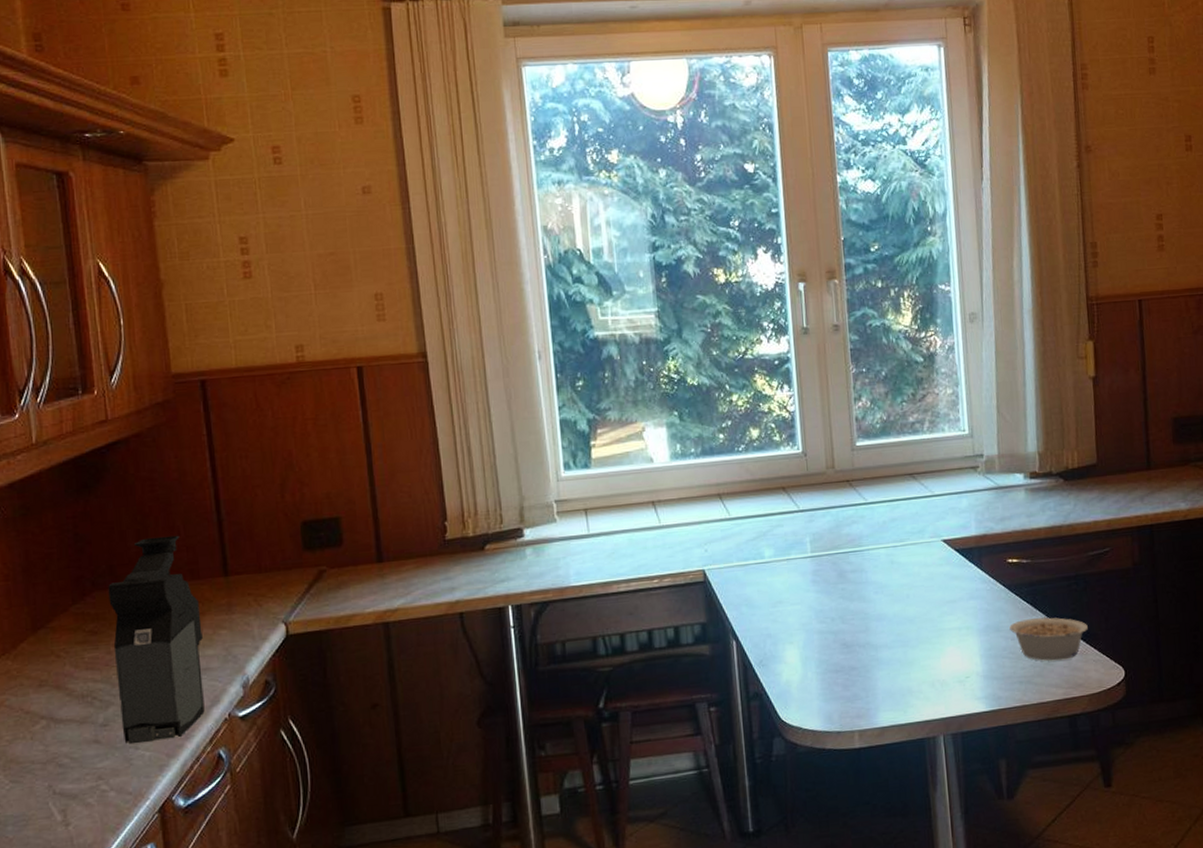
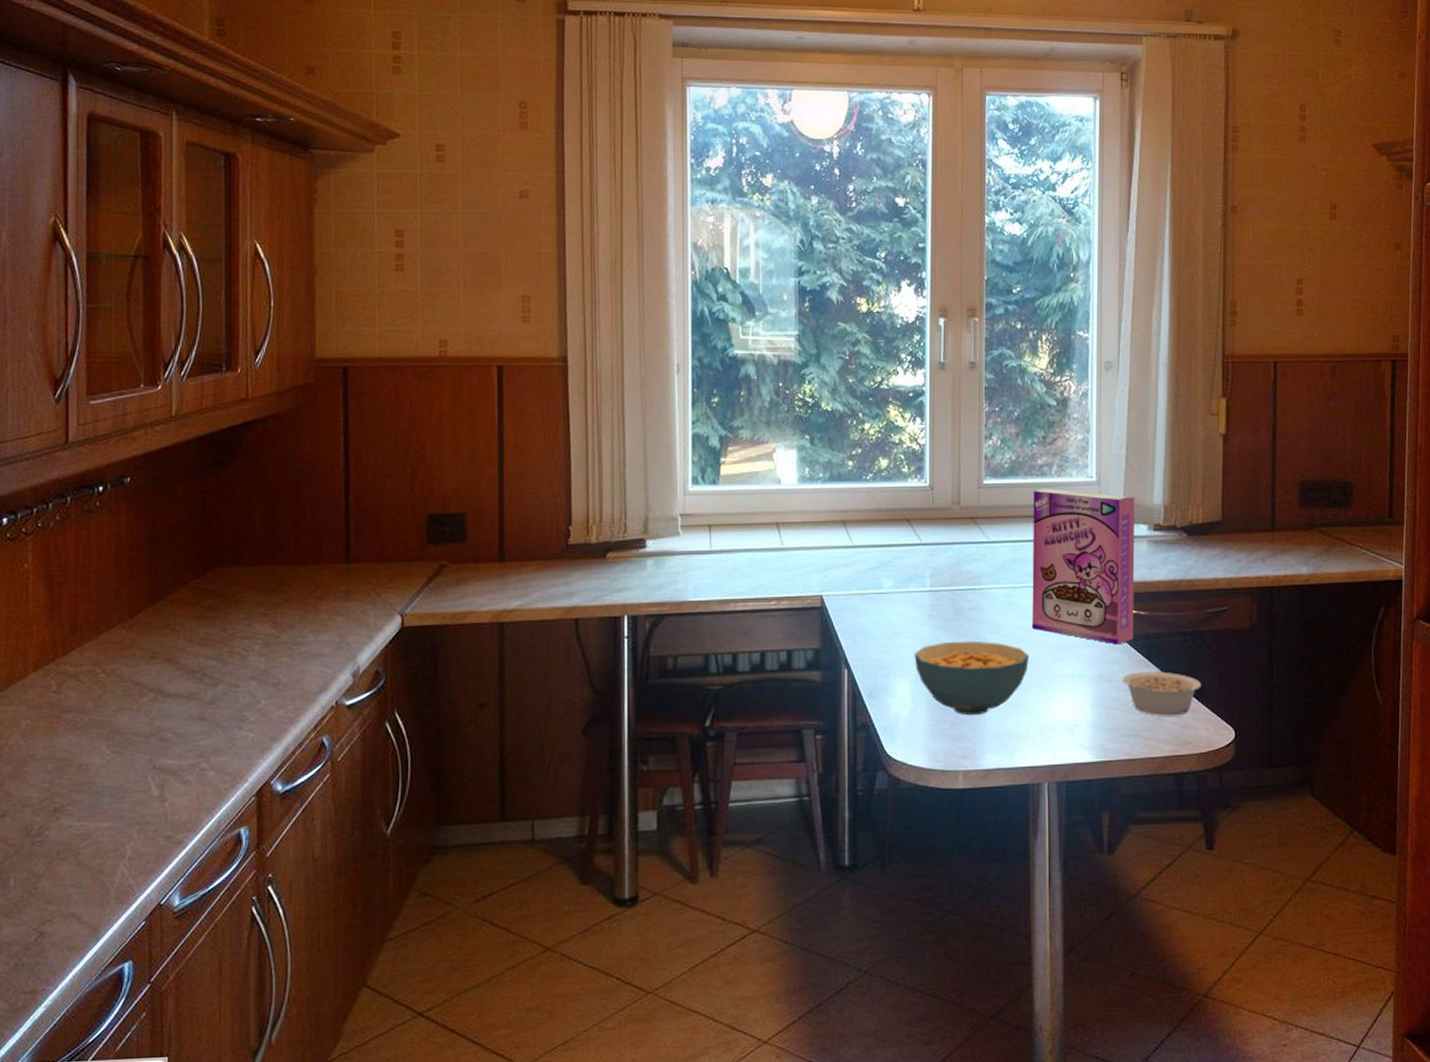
coffee maker: present [108,535,205,745] -> none [228,518,320,725]
cereal bowl: none [800,602,916,676] -> present [914,641,1030,716]
cereal box: none [906,445,1018,595] -> present [1032,488,1135,645]

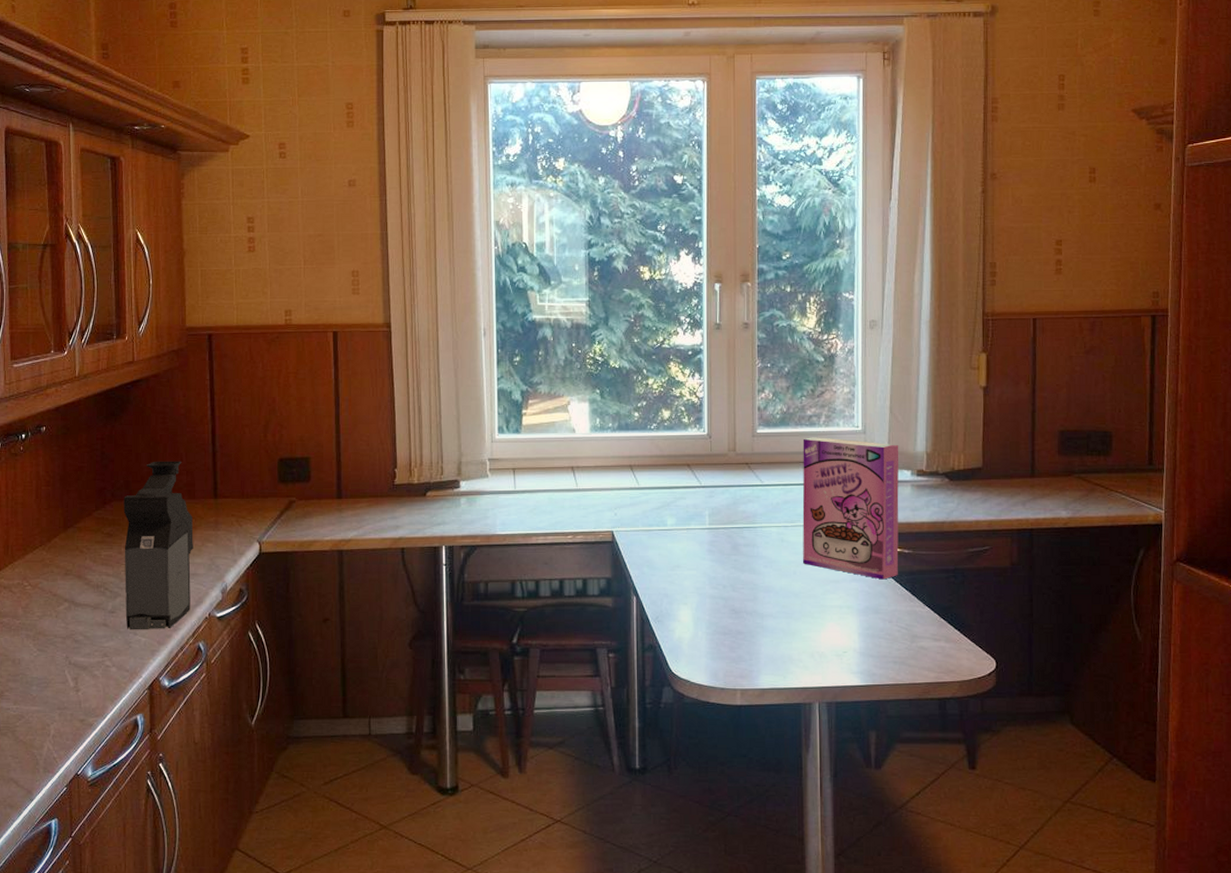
coffee maker: none [228,518,320,725] -> present [123,461,194,630]
cereal bowl: present [914,641,1030,716] -> none [695,573,801,640]
legume: present [1122,671,1201,716] -> none [888,605,963,646]

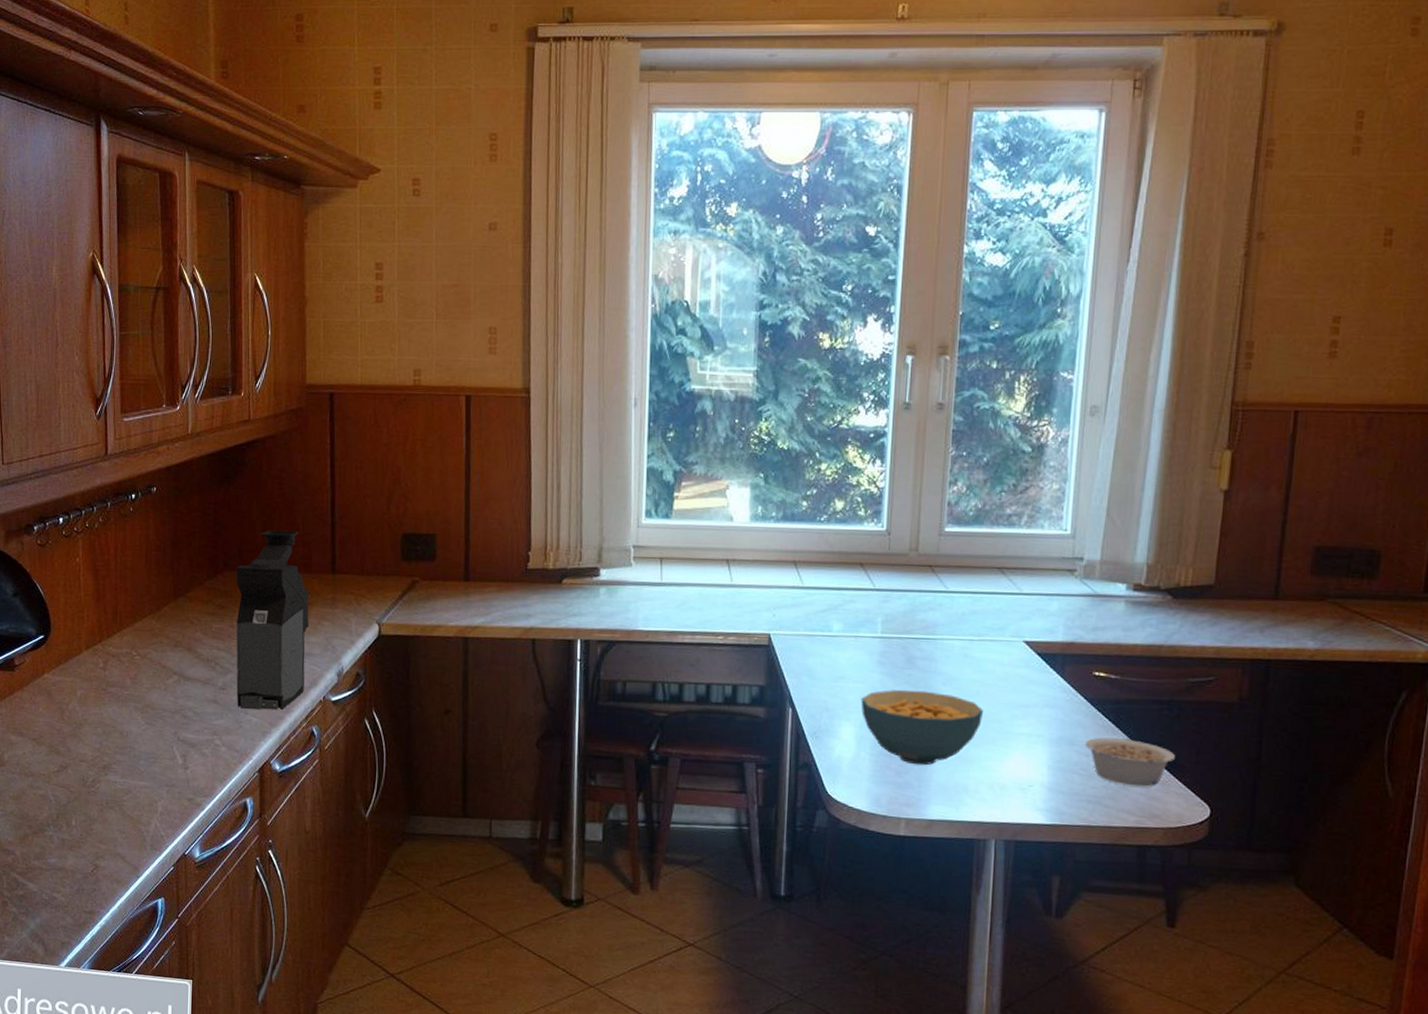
cereal bowl: none [695,573,801,640] -> present [861,690,984,766]
cereal box: present [802,437,899,580] -> none [989,539,1114,708]
legume: none [888,605,963,646] -> present [1085,737,1175,787]

